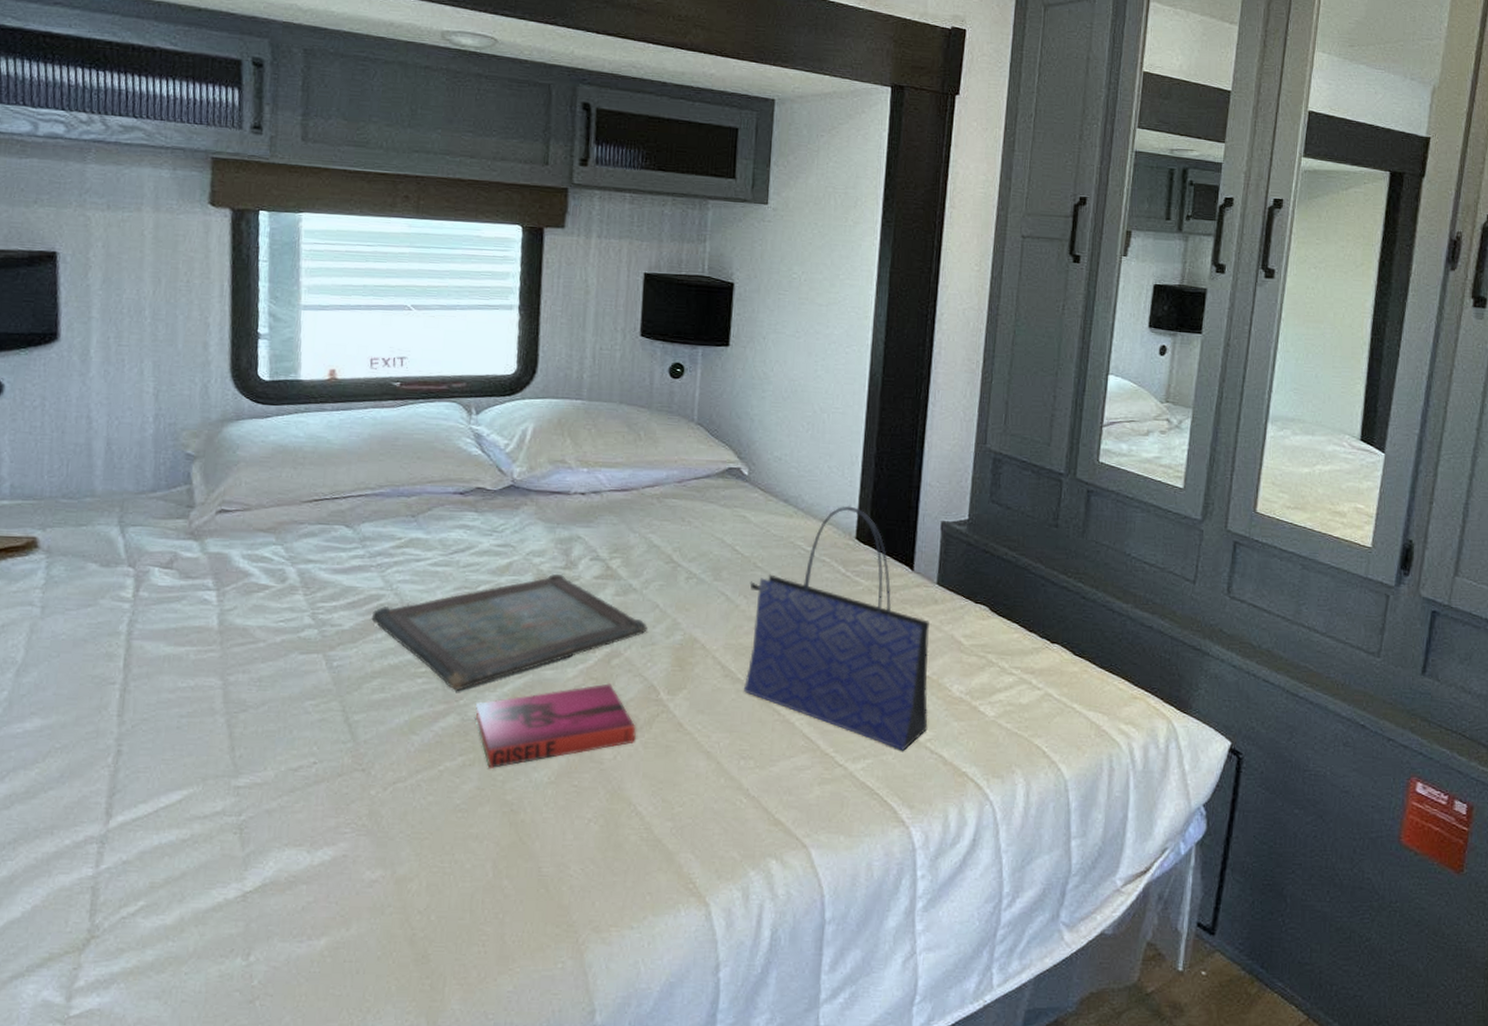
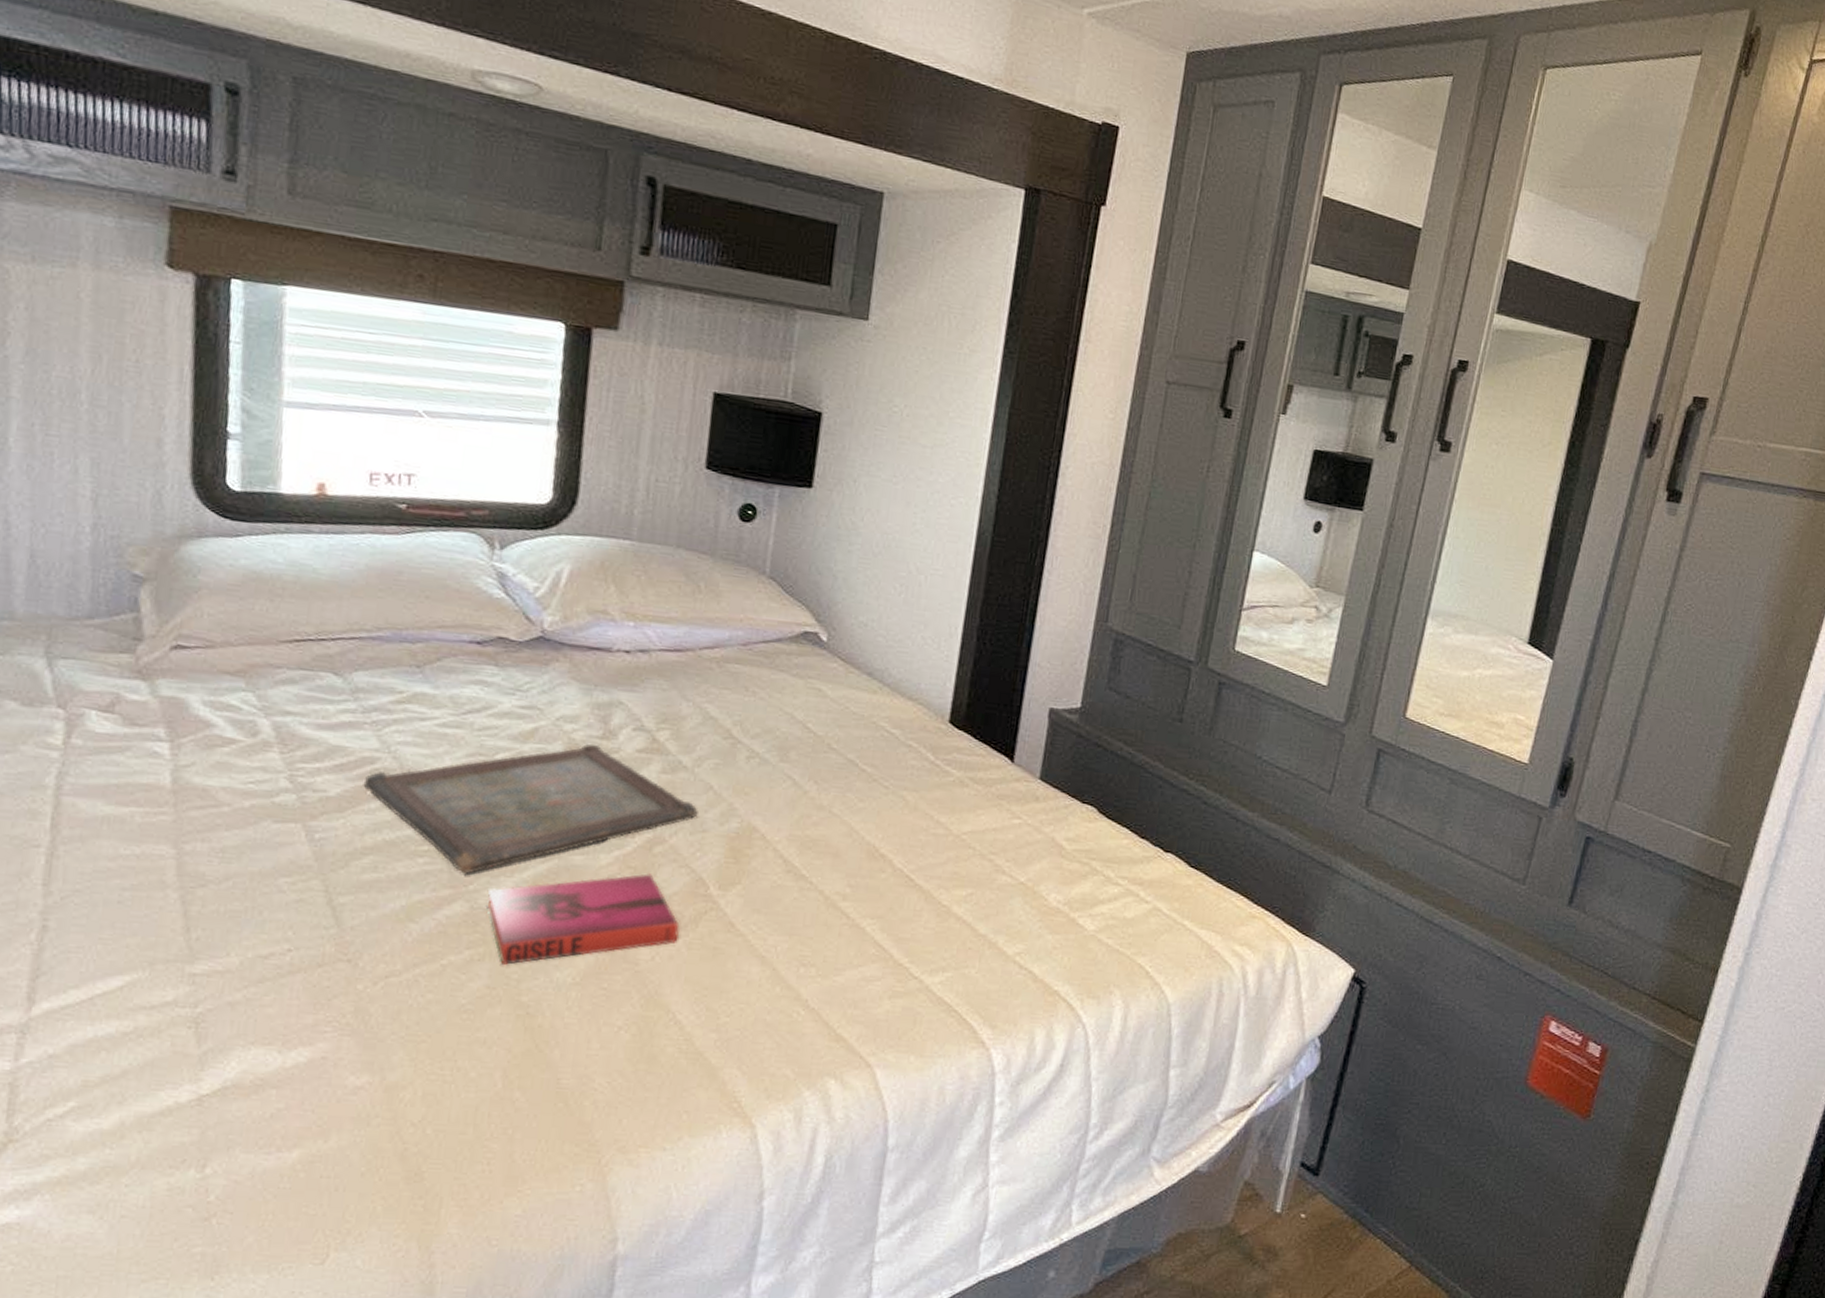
tote bag: present [744,506,929,751] -> none [808,684,1028,965]

